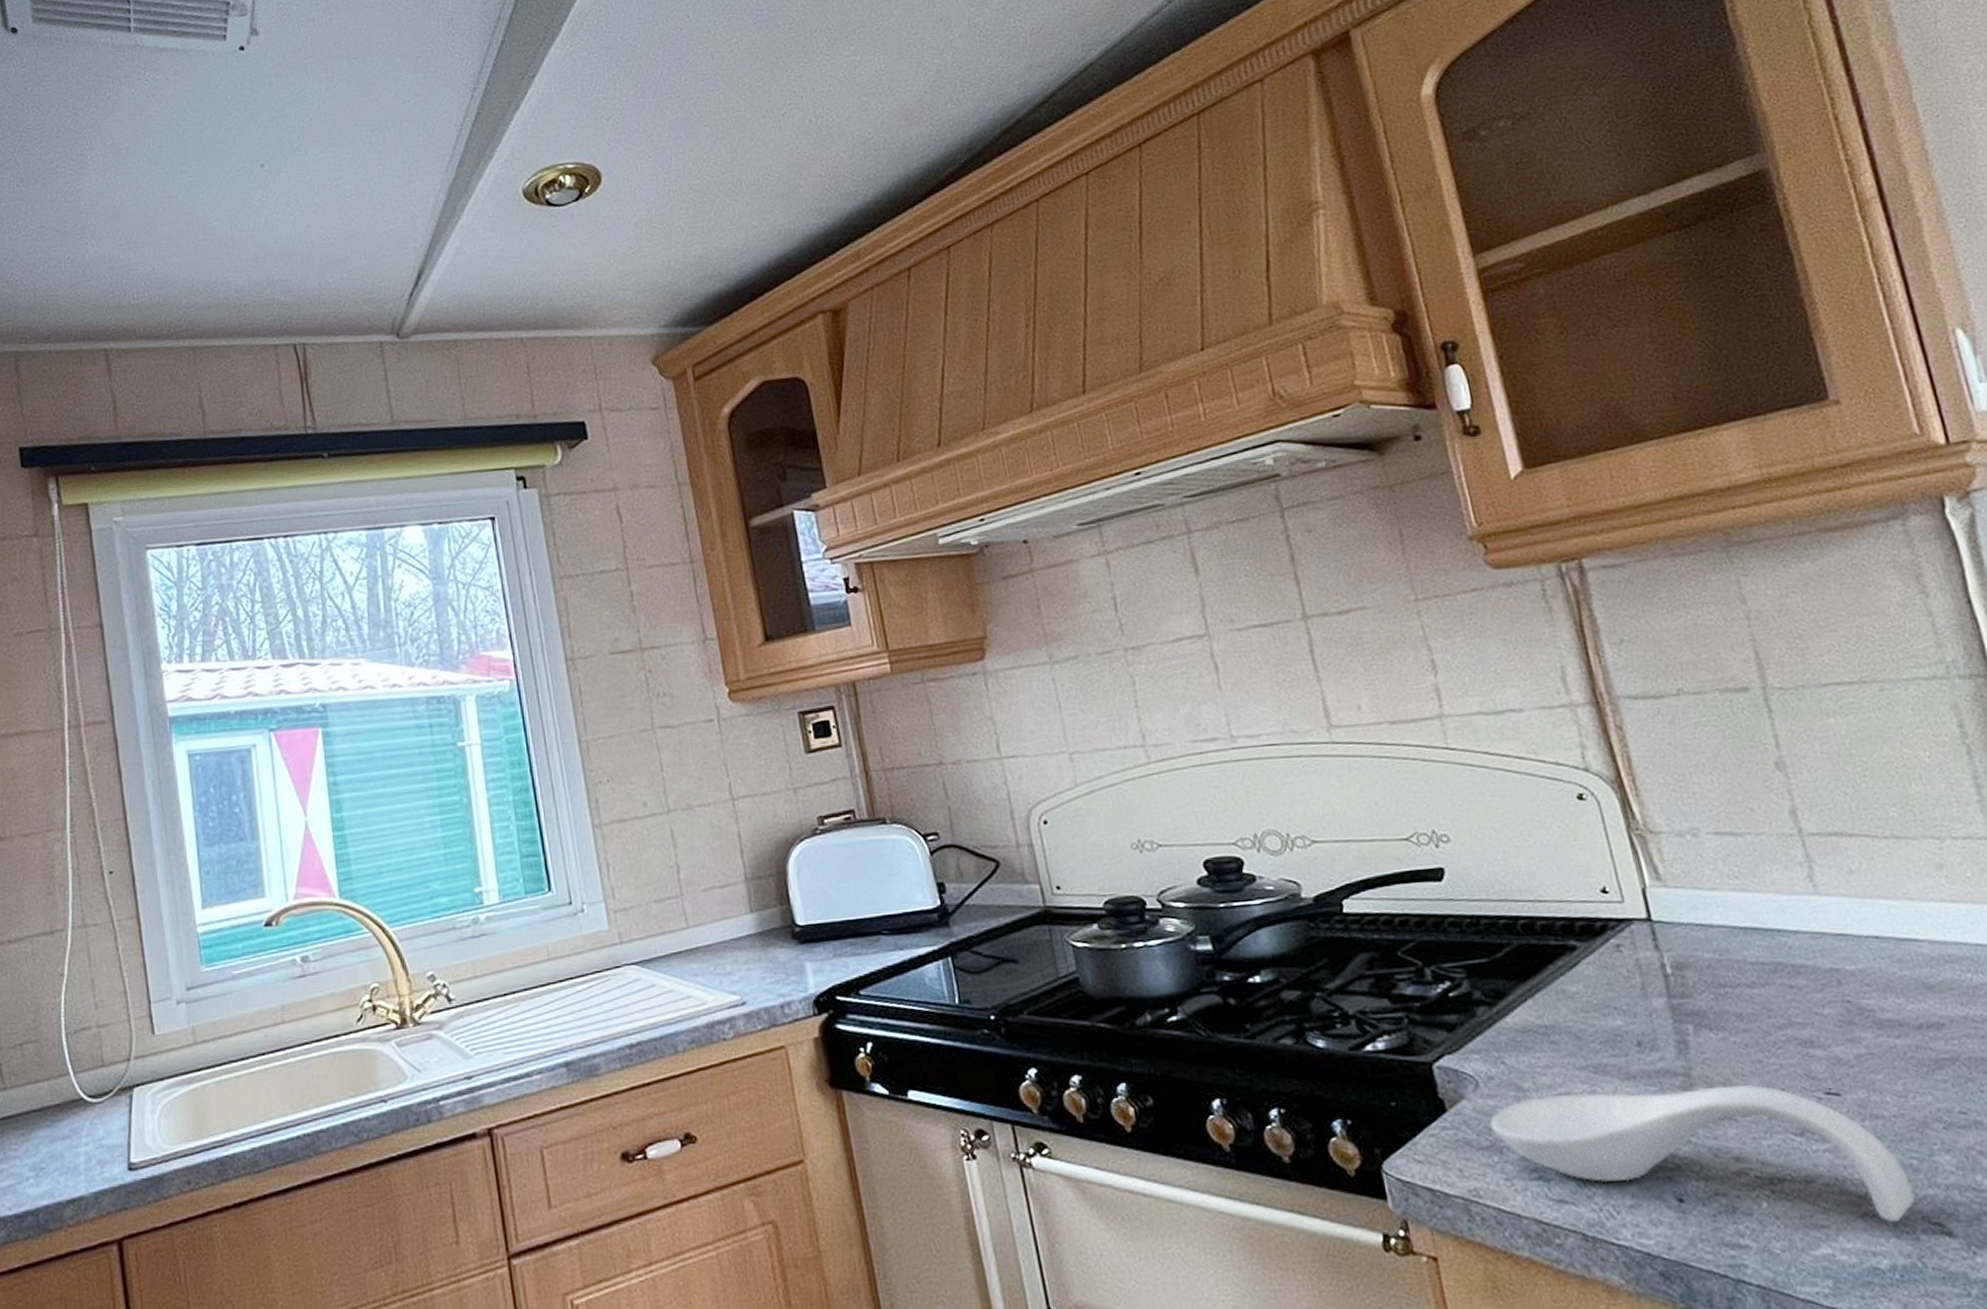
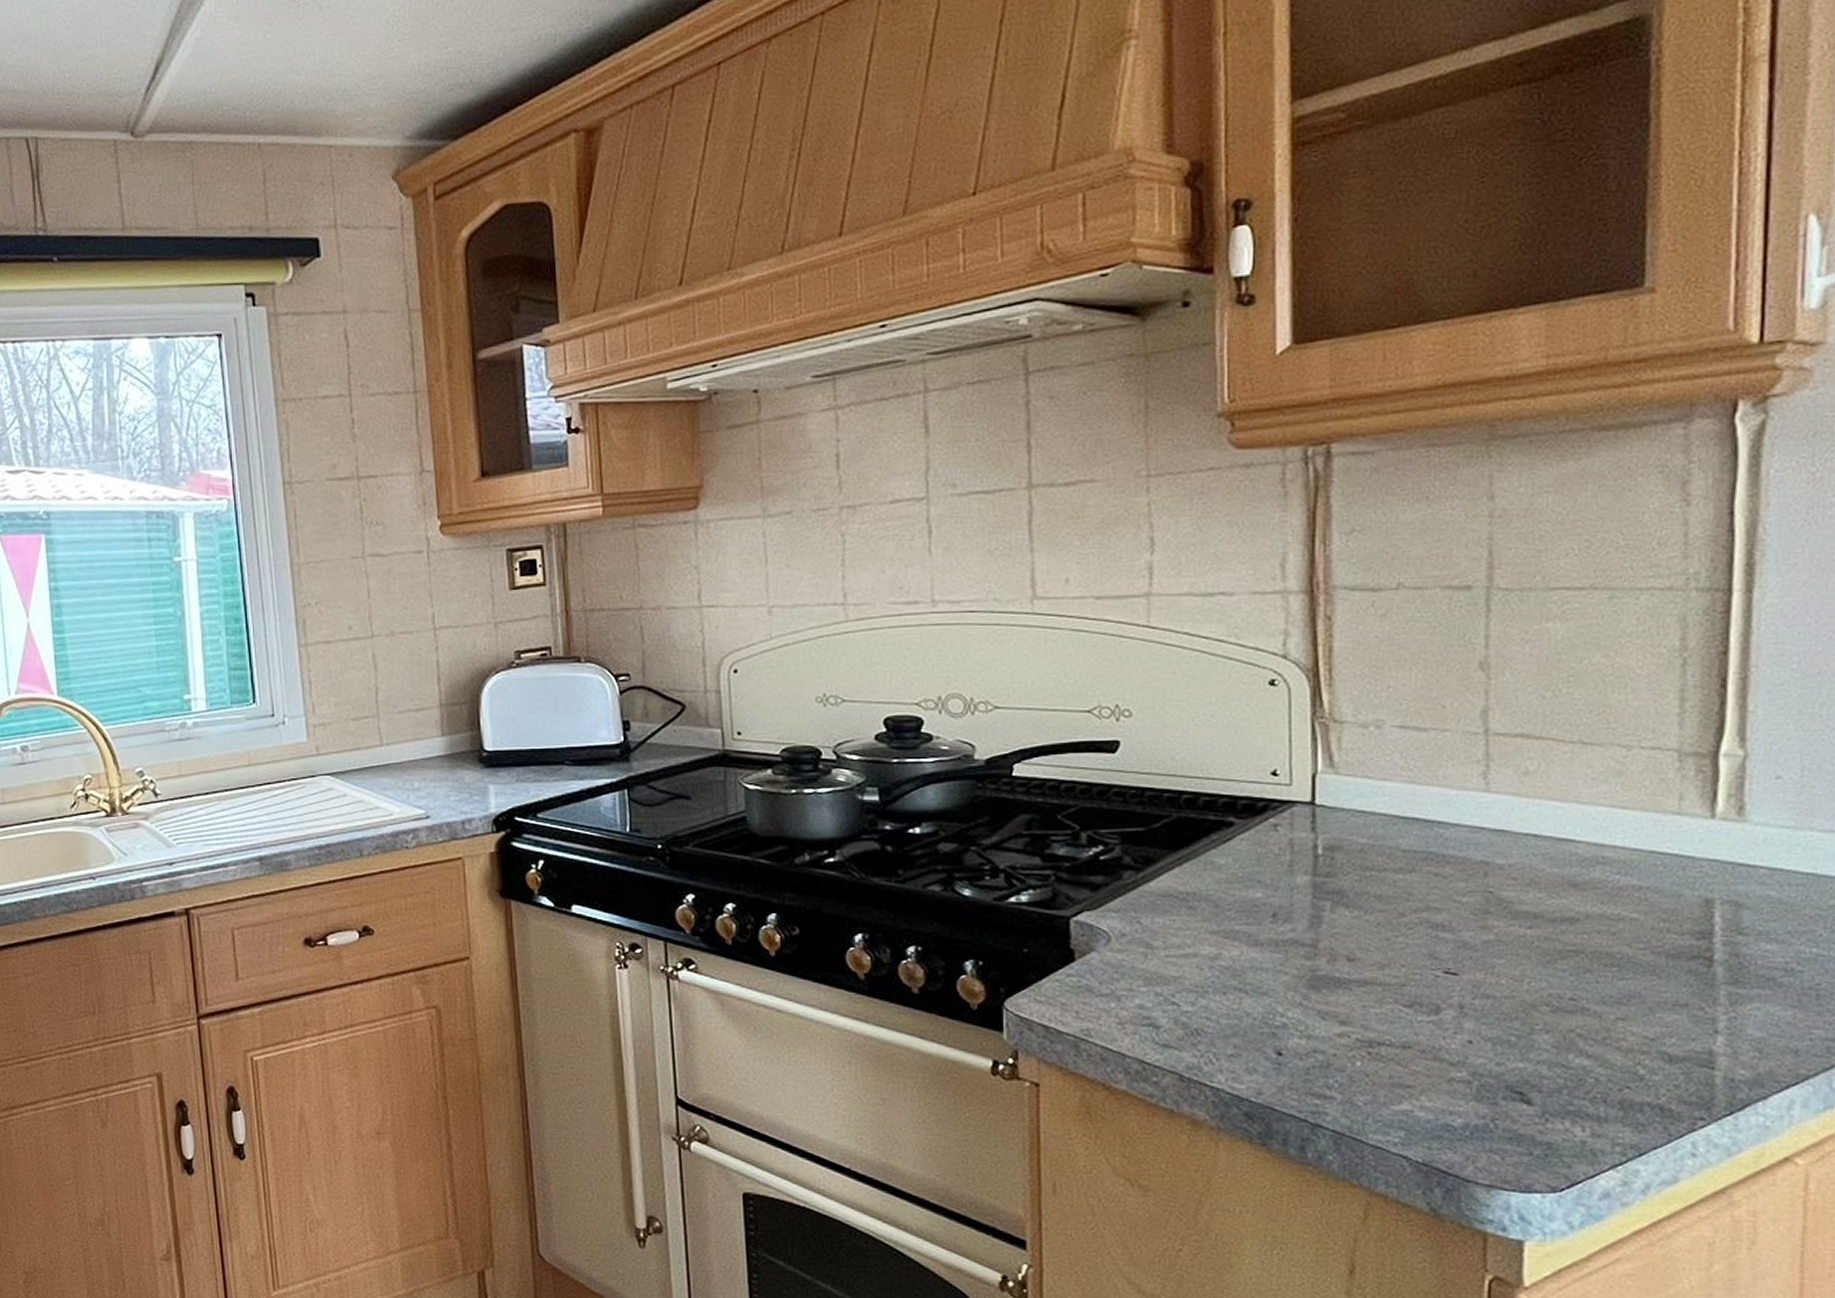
spoon rest: present [1489,1084,1916,1222] -> none [1113,954,1505,1087]

